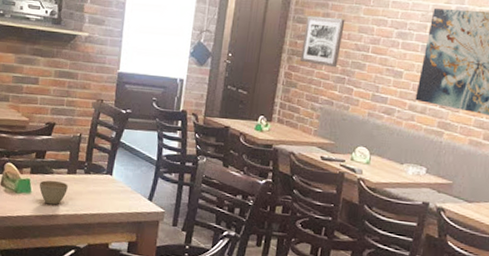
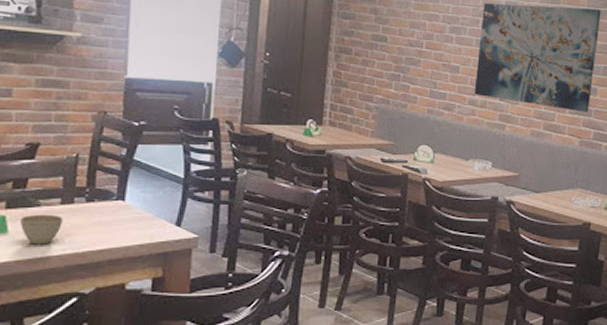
wall art: present [300,15,345,68] -> none [350,11,395,65]

